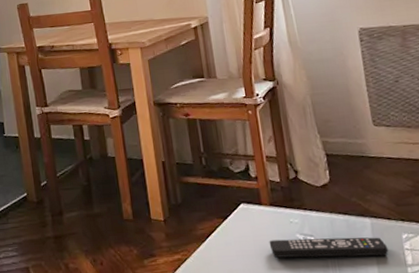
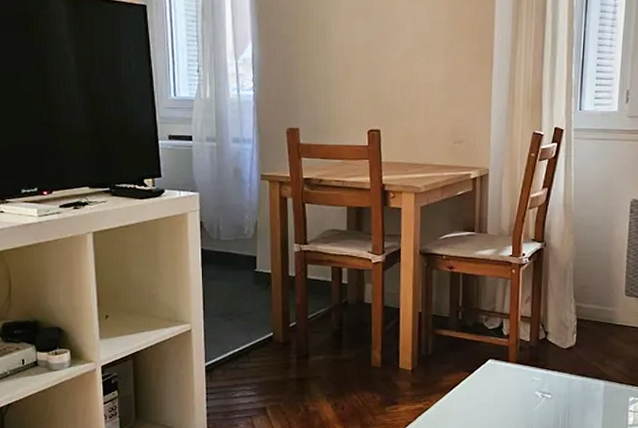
remote control: present [269,237,389,258] -> none [509,395,615,416]

